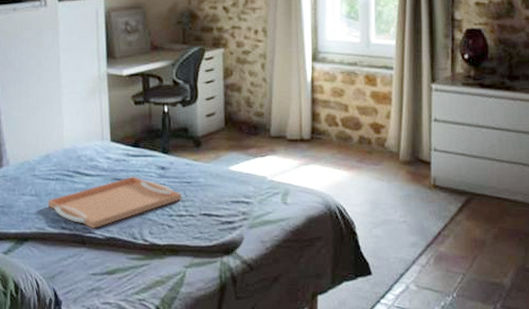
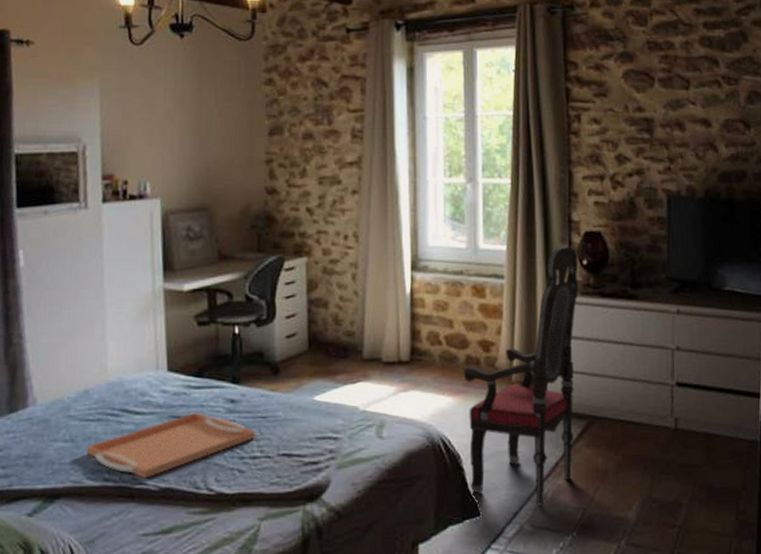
armchair: none [357,42,461,268] -> present [463,246,579,505]

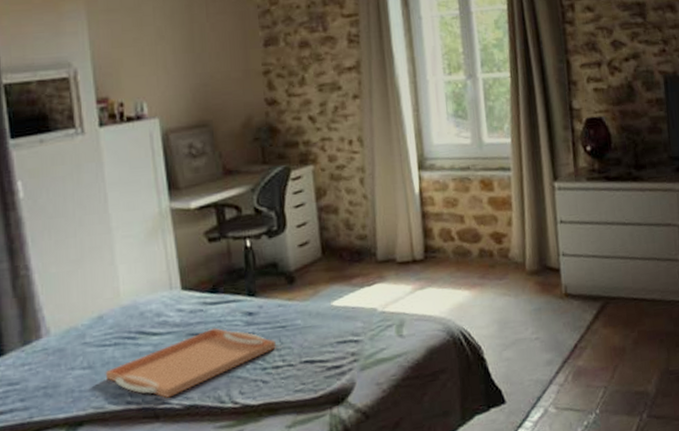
armchair: present [463,246,579,505] -> none [477,134,591,387]

